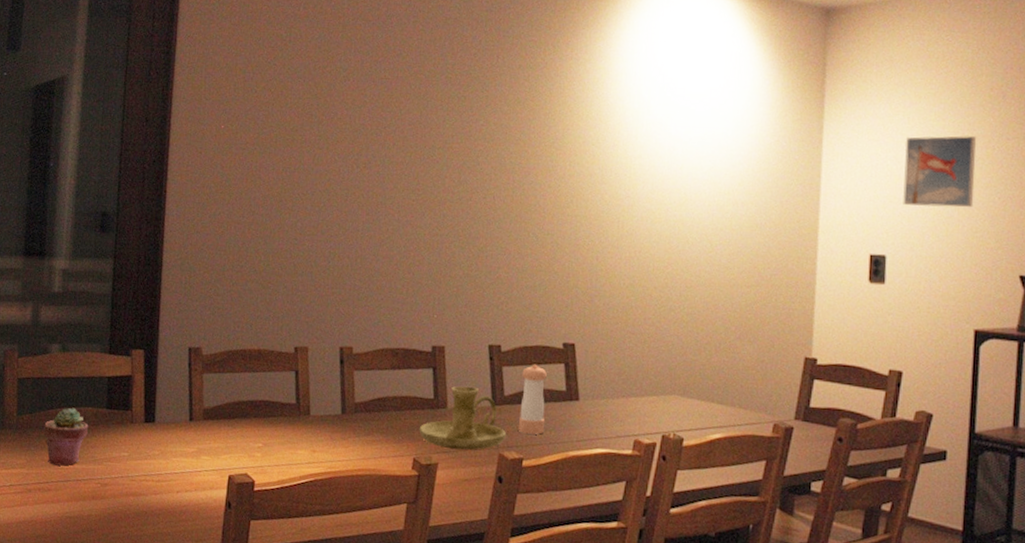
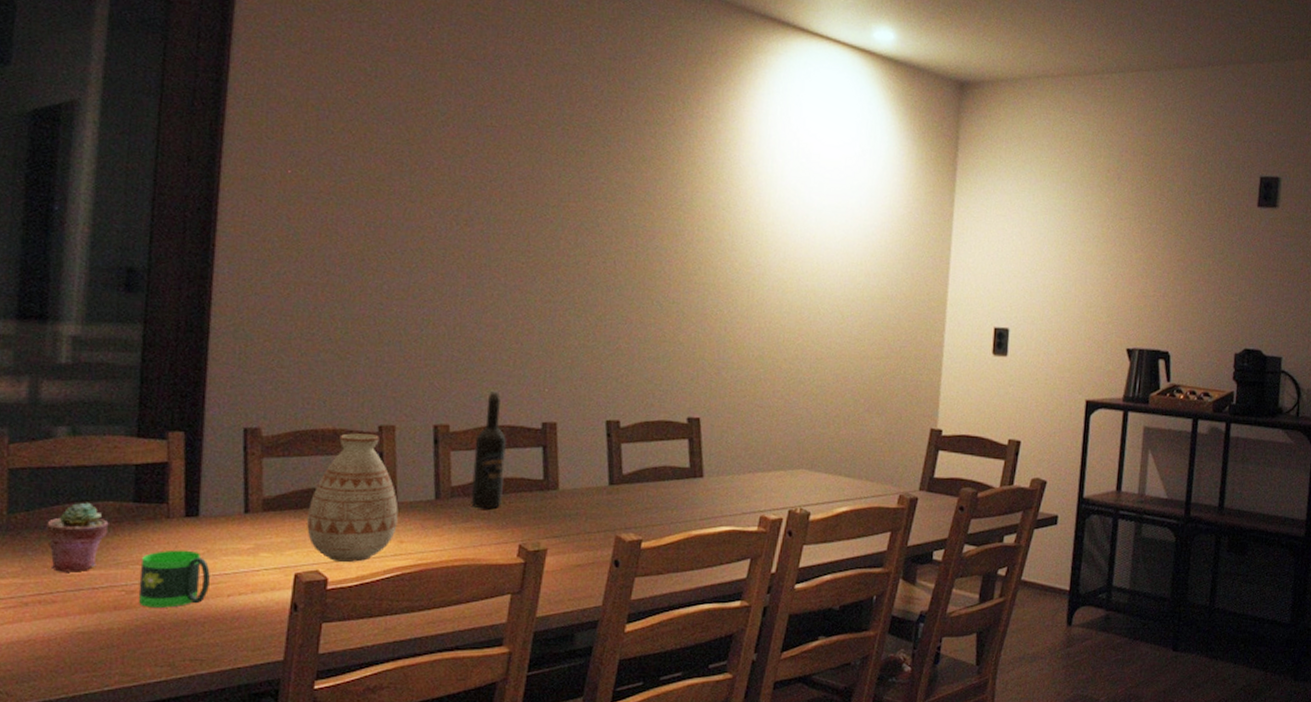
mug: none [110,450,164,500] -> present [138,550,210,608]
vase: none [238,353,311,468] -> present [307,433,399,562]
wine bottle: none [371,317,402,424] -> present [471,391,507,509]
candle holder: present [419,385,506,451] -> none [526,465,624,534]
pepper shaker: present [518,364,547,435] -> none [637,440,669,514]
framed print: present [903,136,977,208] -> none [1026,213,1094,283]

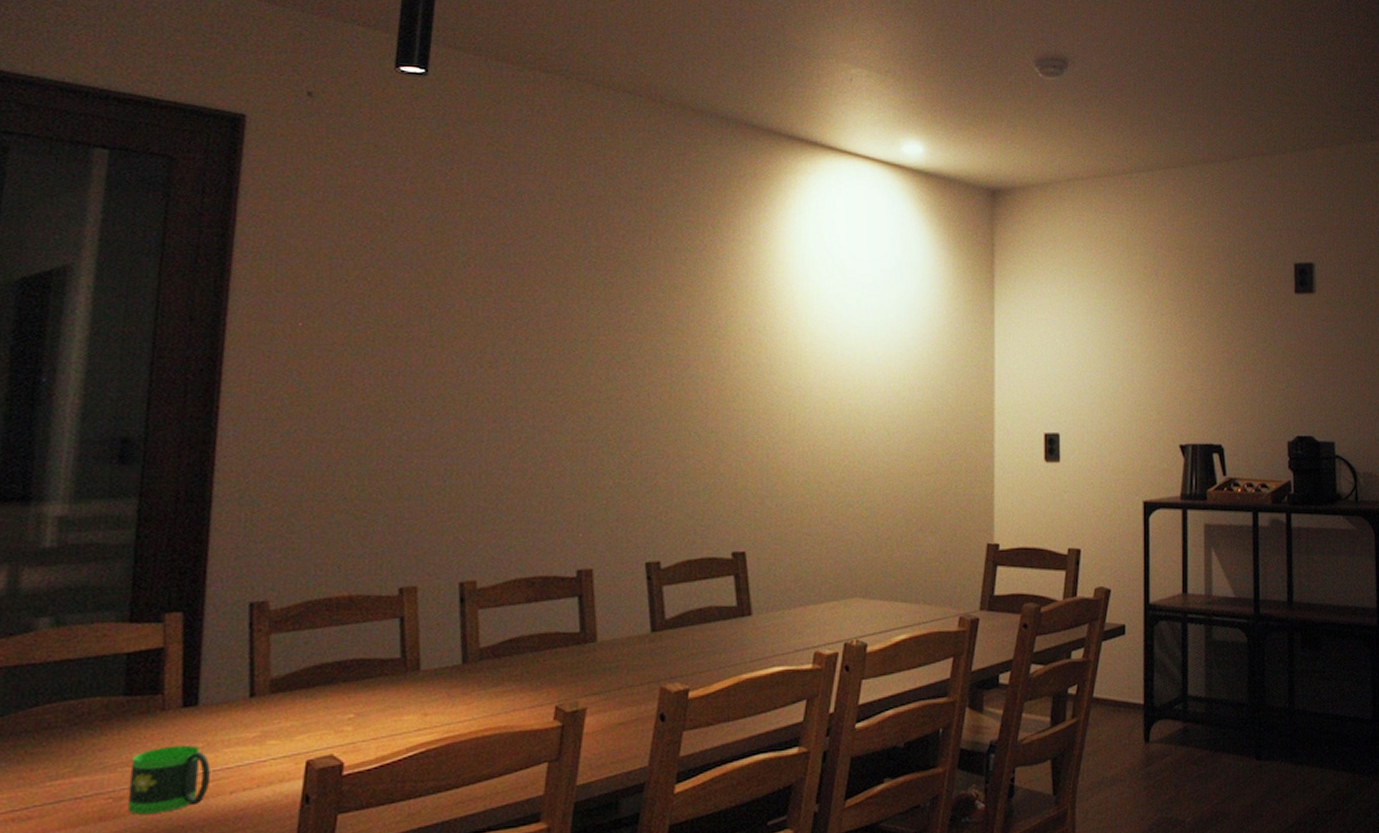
potted succulent: present [46,502,109,572] -> none [22,700,96,783]
vase: present [307,433,399,562] -> none [320,598,422,743]
wine bottle: present [471,391,507,509] -> none [501,541,540,670]

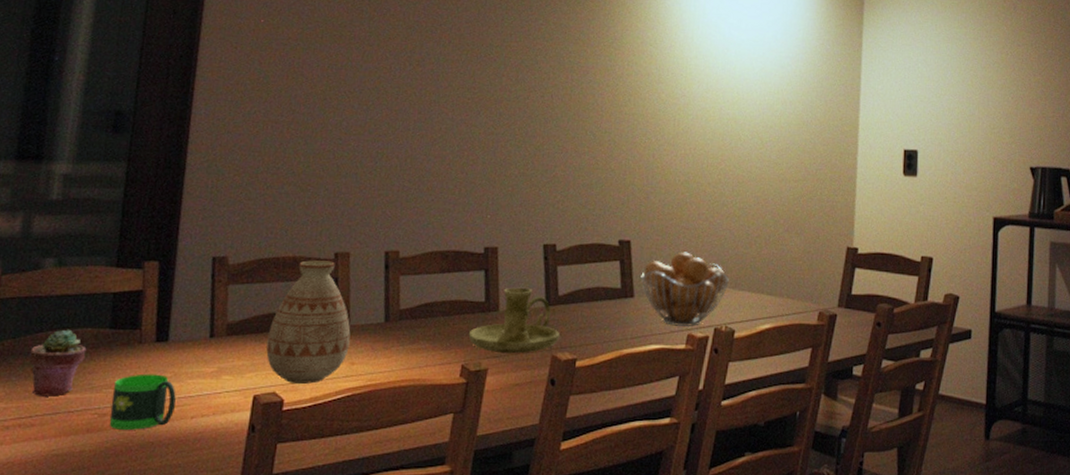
potted succulent: none [22,700,96,783] -> present [29,329,87,397]
vase: none [320,598,422,743] -> present [266,260,351,384]
candle holder: none [562,613,668,690] -> present [468,287,559,354]
fruit basket: none [759,560,858,644] -> present [640,252,729,327]

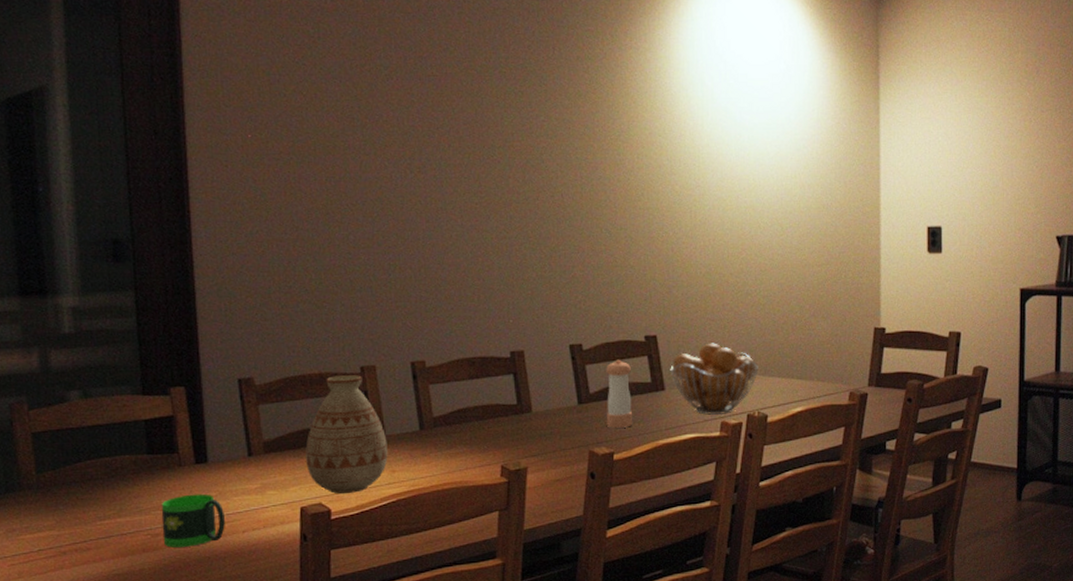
potted succulent: present [29,329,87,397] -> none [72,457,128,522]
candle holder: present [468,287,559,354] -> none [504,388,594,452]
pepper shaker: none [571,262,602,334] -> present [606,359,633,428]

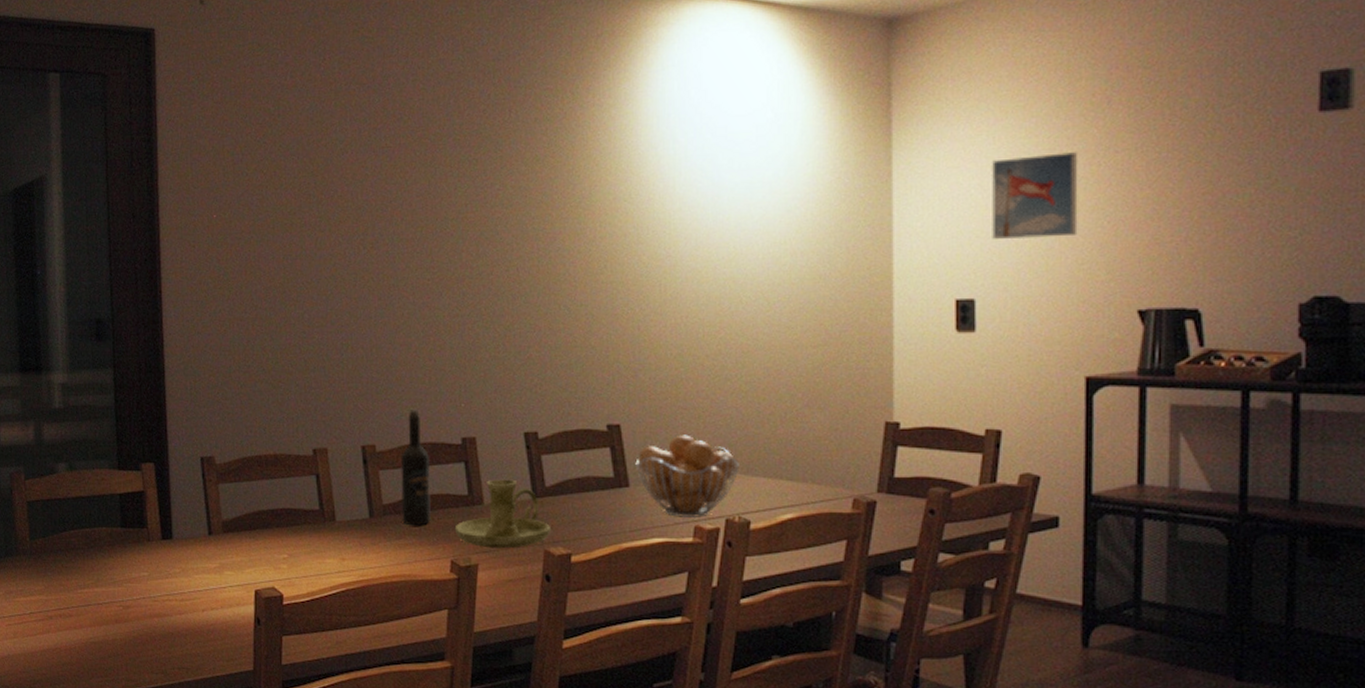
mug: present [161,493,225,548] -> none [132,569,187,621]
vase: present [305,375,388,494] -> none [260,457,338,579]
wine bottle: none [450,326,481,436] -> present [400,410,431,526]
candle holder: none [504,388,594,452] -> present [454,479,550,549]
pepper shaker: present [606,359,633,428] -> none [563,450,593,527]
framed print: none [954,110,1016,179] -> present [992,152,1078,240]

